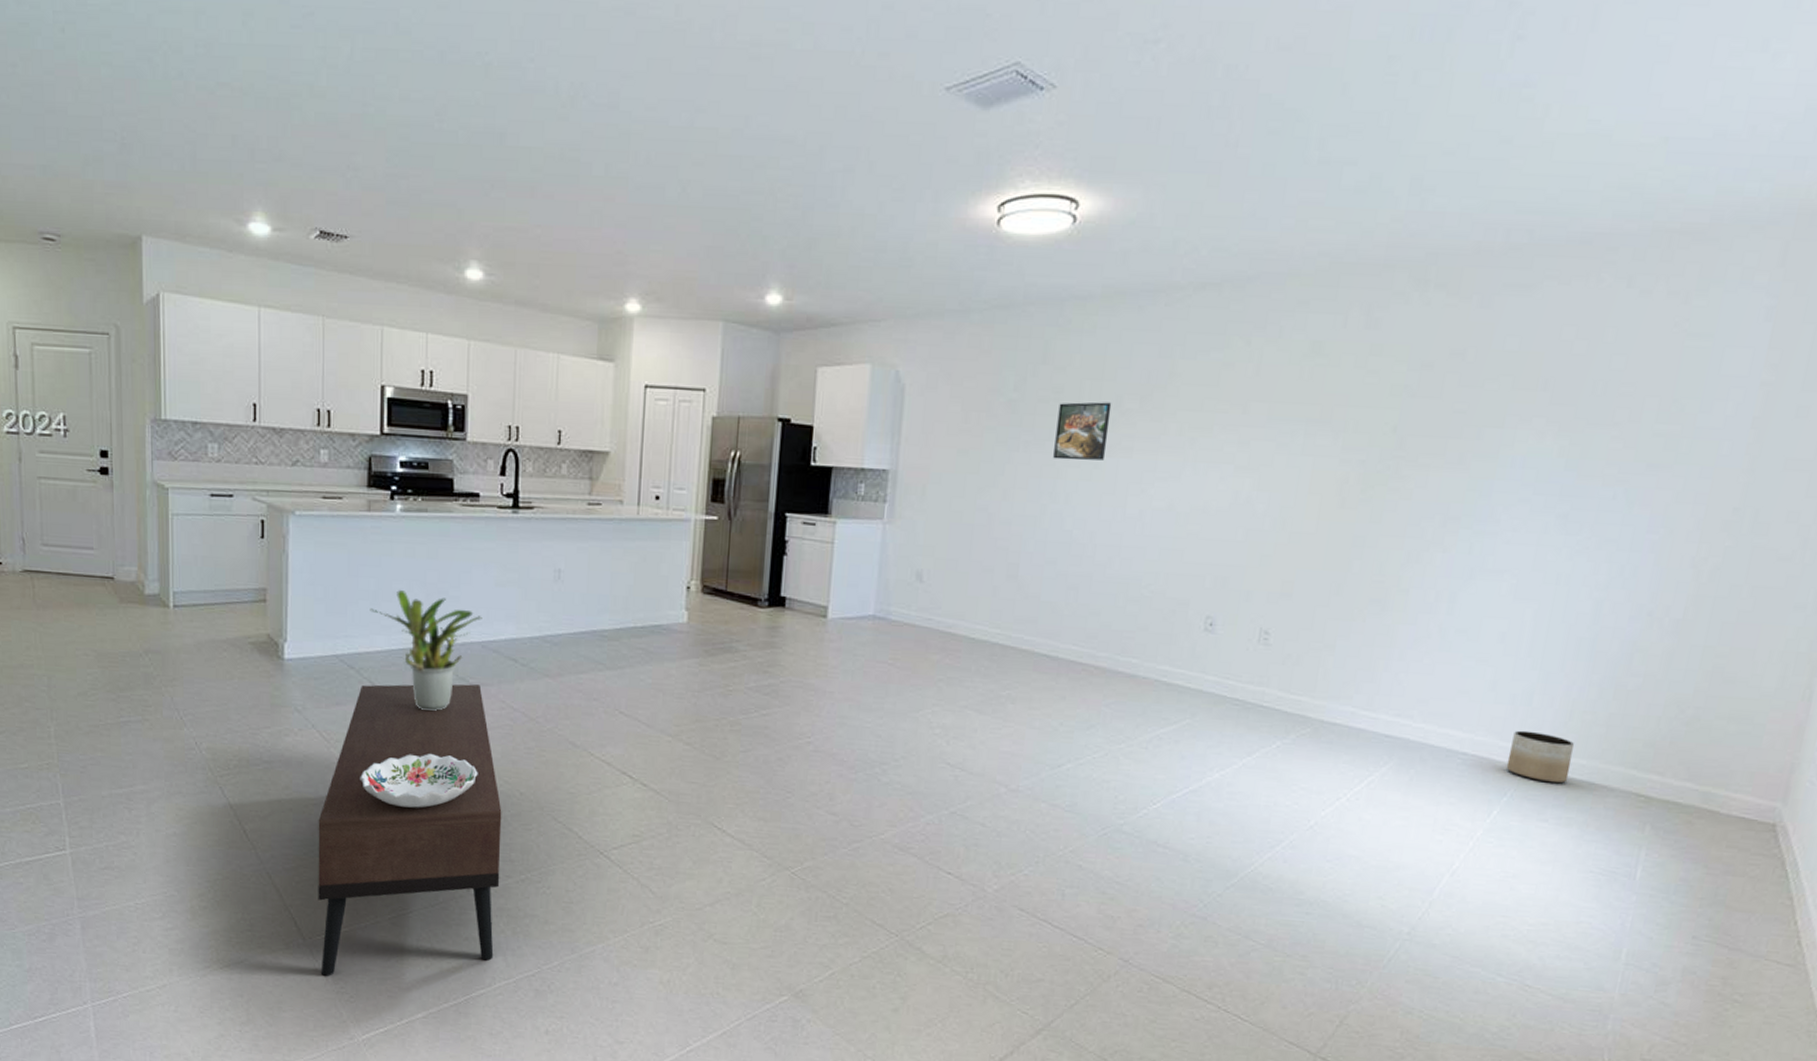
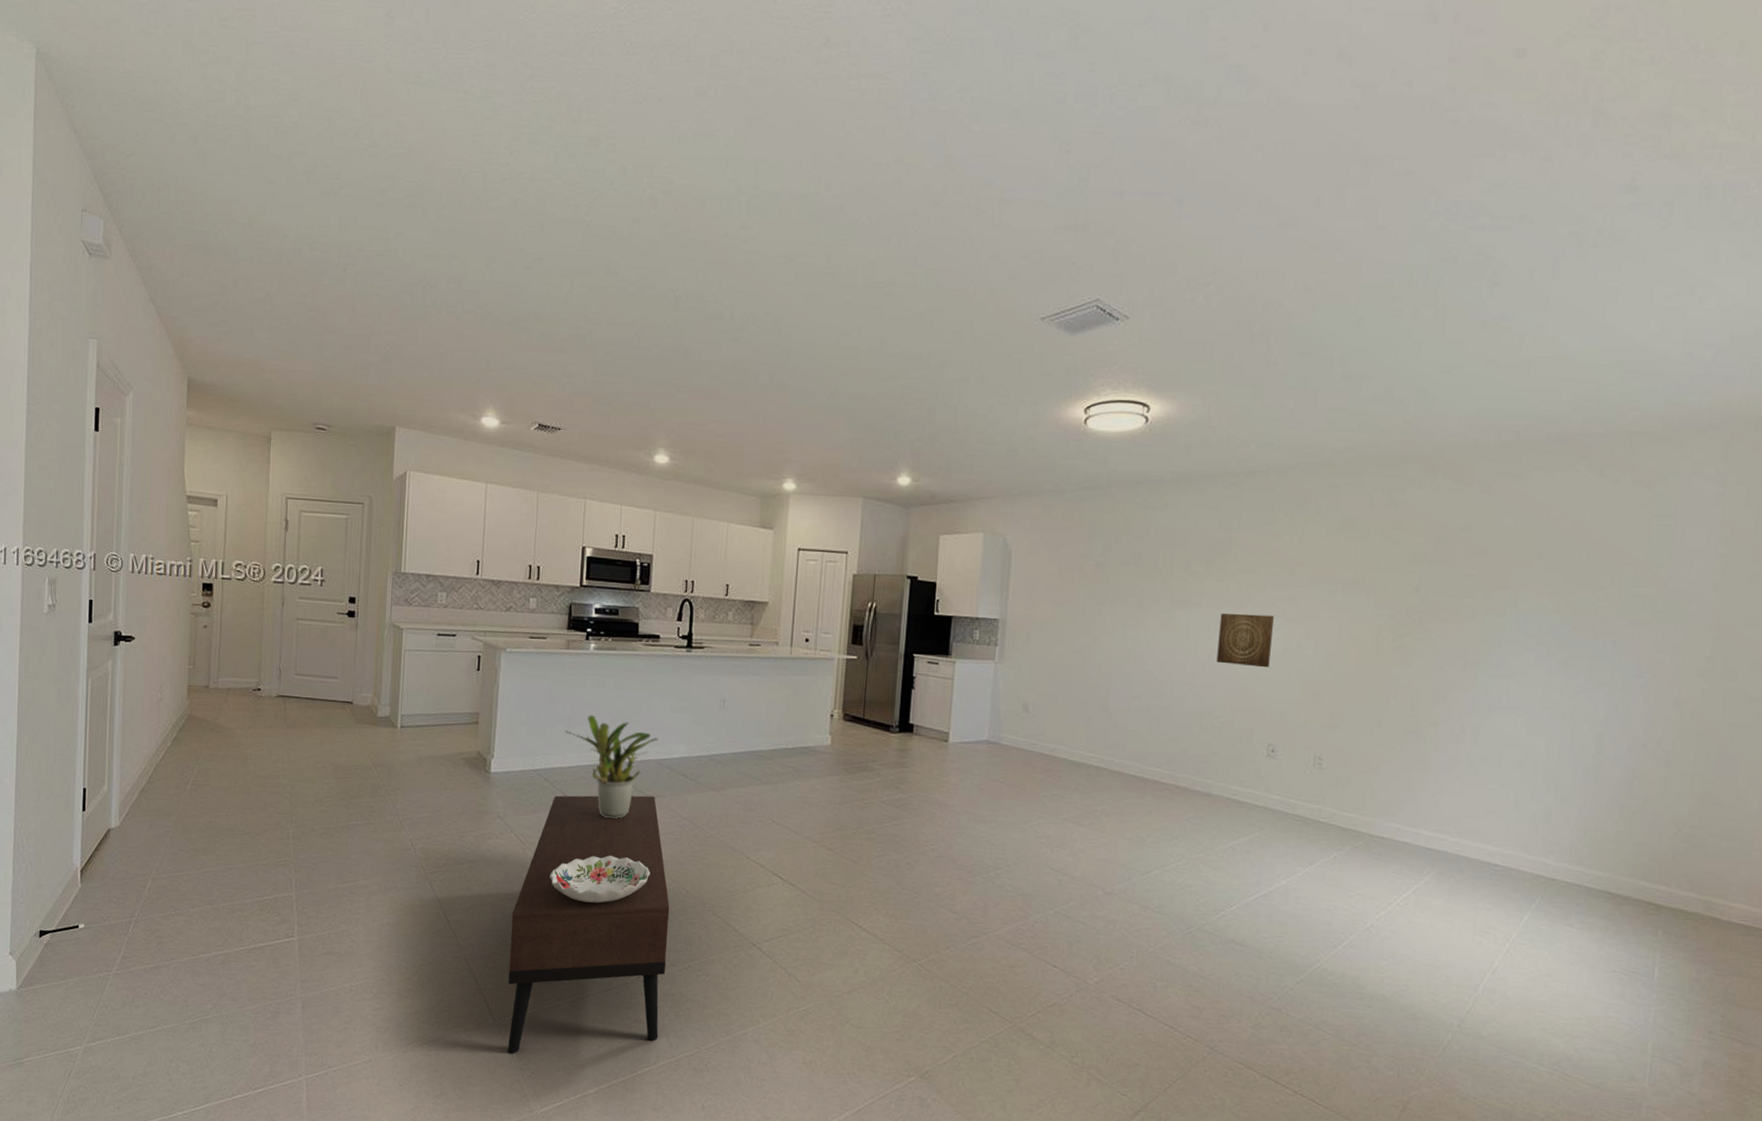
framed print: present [1053,402,1112,461] -> none [1135,565,1182,613]
wall art: none [1149,460,1220,526] -> present [1216,613,1274,668]
planter: present [1506,730,1575,784] -> none [1532,845,1590,893]

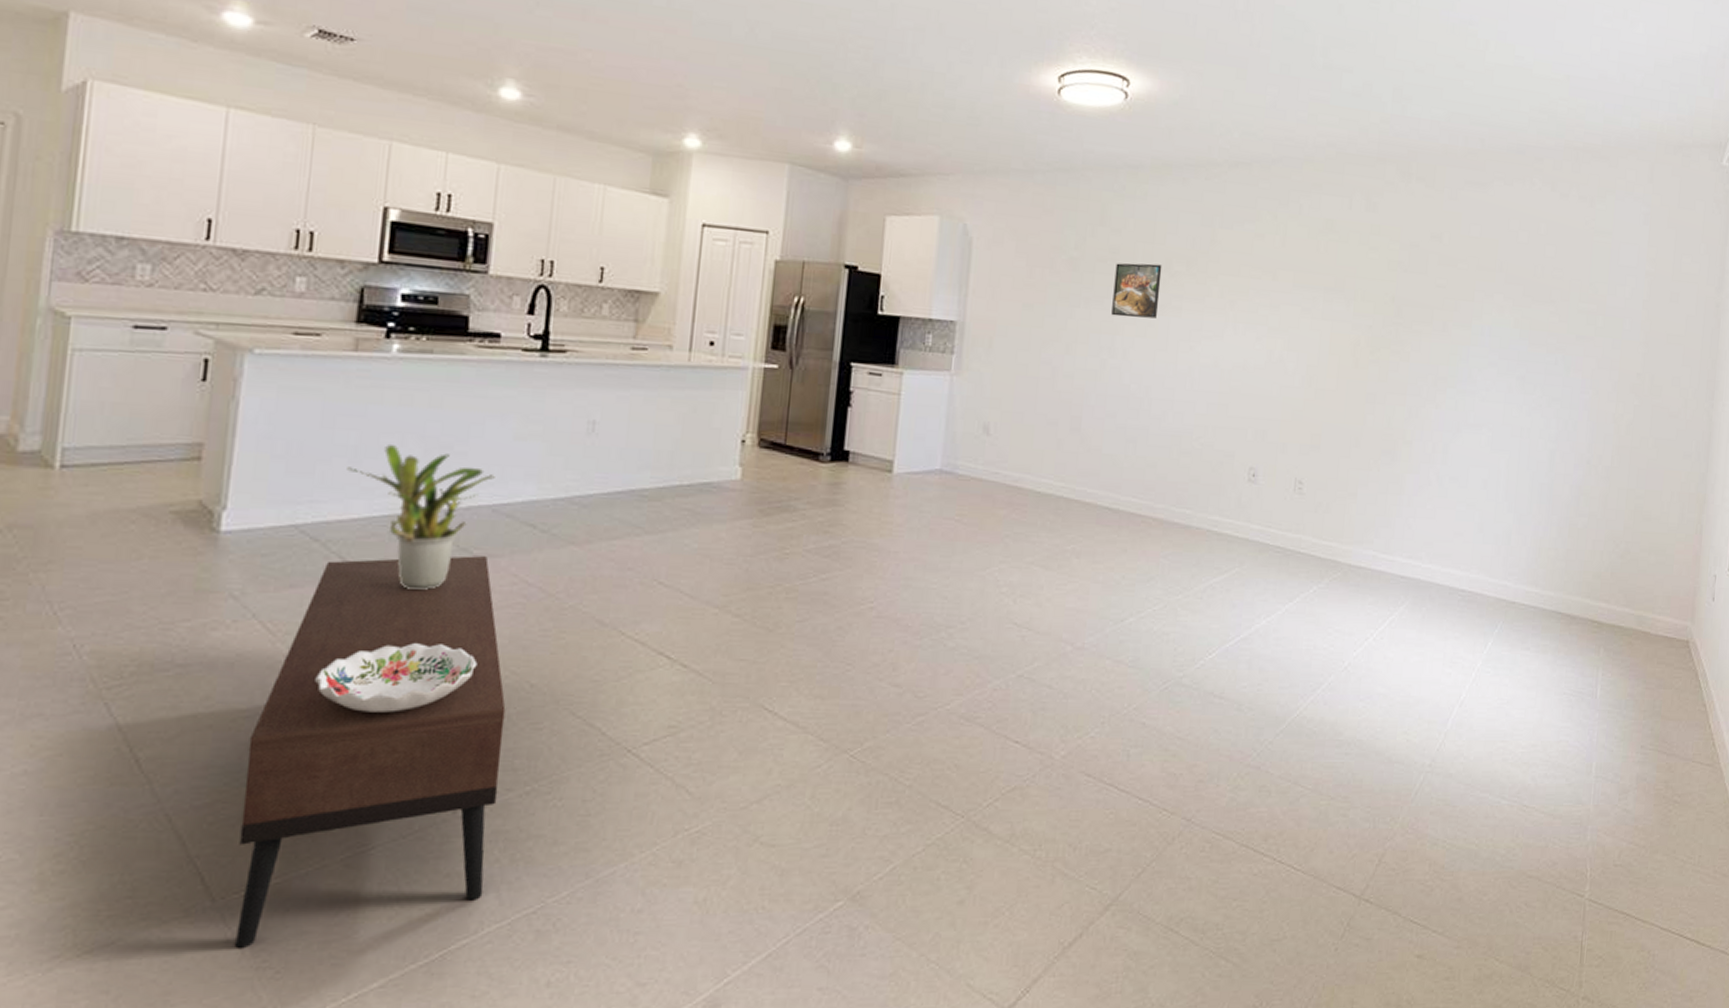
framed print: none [1135,565,1182,613] -> present [1111,263,1162,319]
wall art: present [1216,613,1274,668] -> none [1197,320,1256,383]

